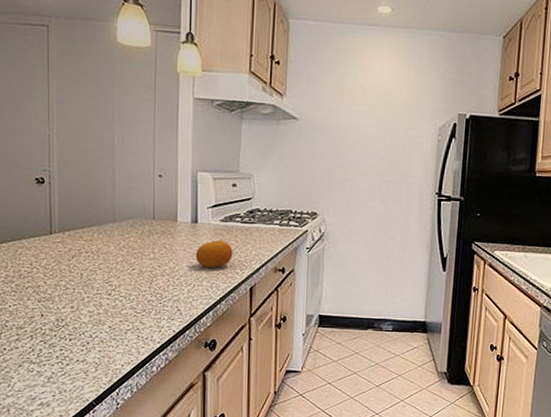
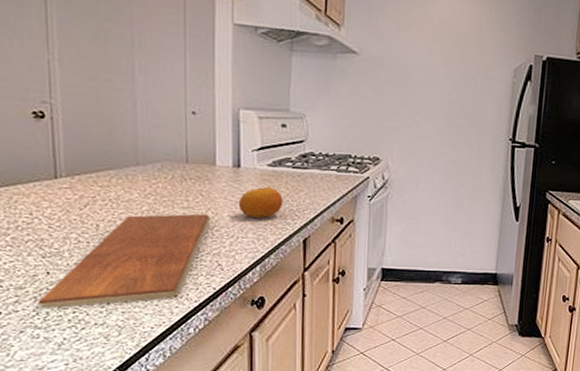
chopping board: none [34,264,173,346] -> present [38,213,211,308]

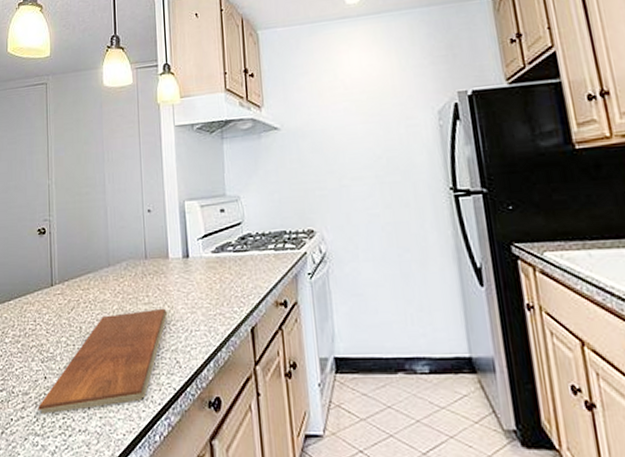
fruit: present [238,186,283,219] -> none [189,273,229,309]

